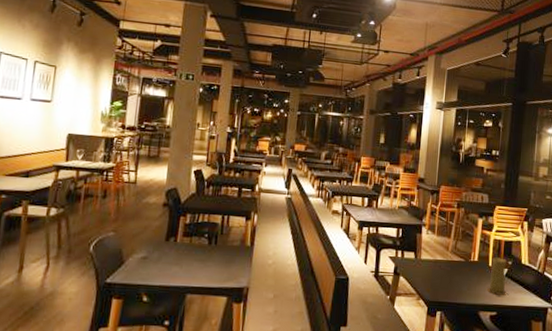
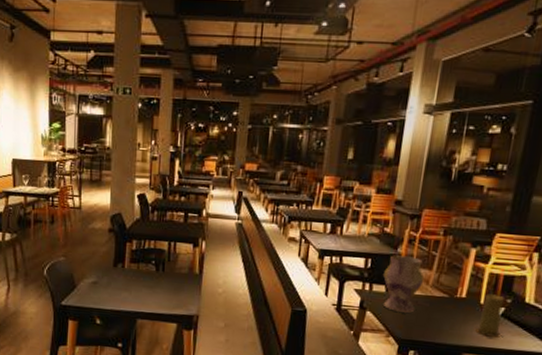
vase: none [412,225,445,277] -> present [382,255,425,313]

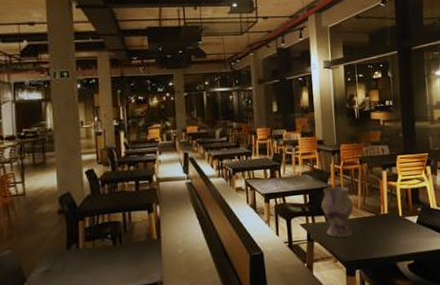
candle: present [474,294,505,338] -> none [400,206,421,244]

